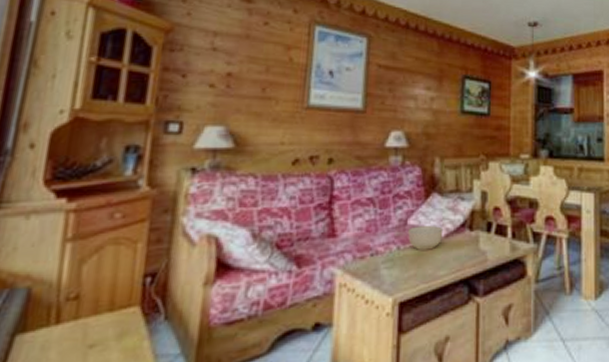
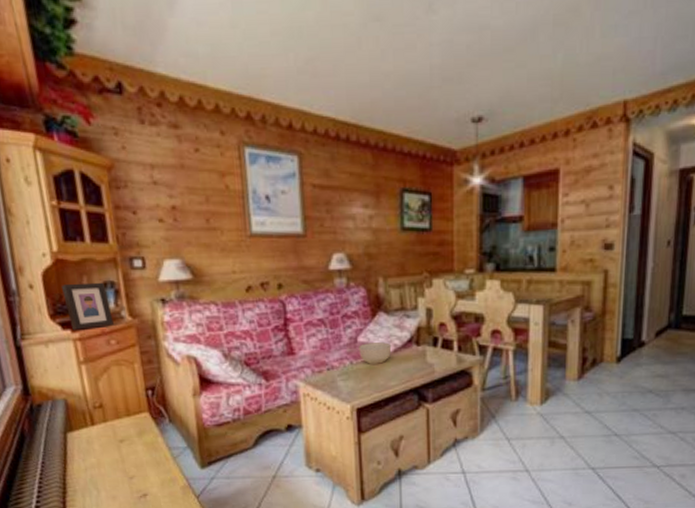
picture frame: none [68,145,127,201] -> present [62,282,114,331]

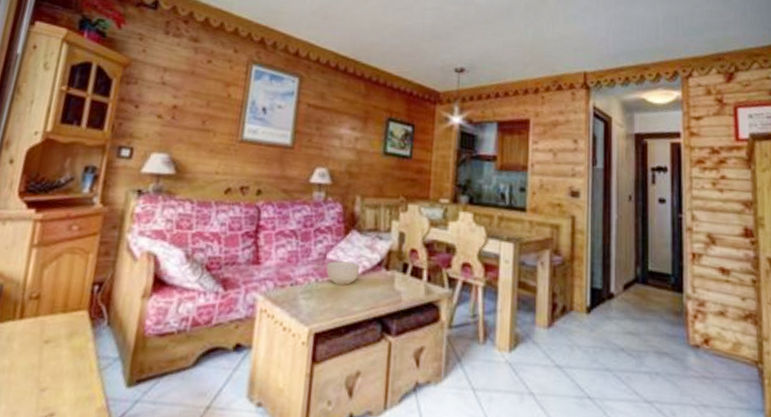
picture frame: present [62,282,114,331] -> none [37,163,86,212]

